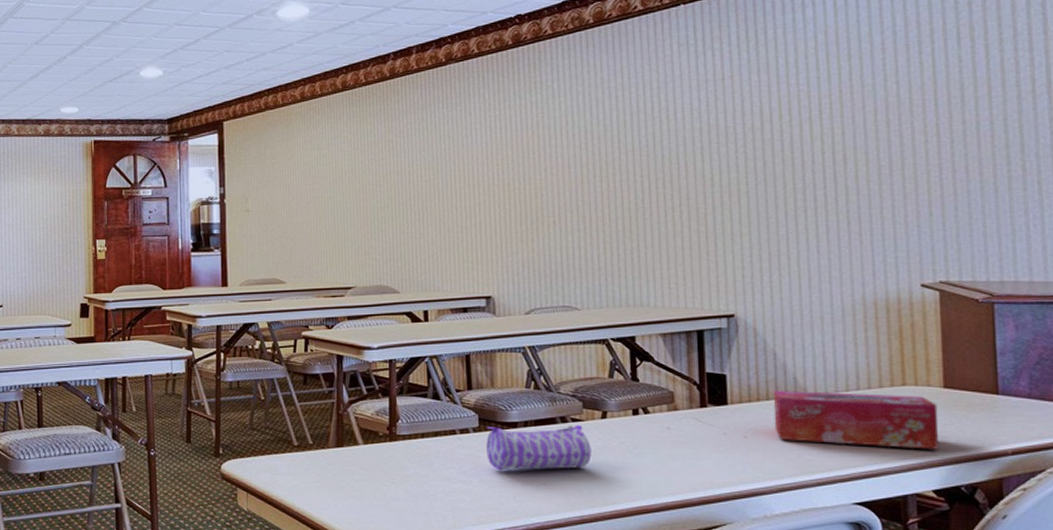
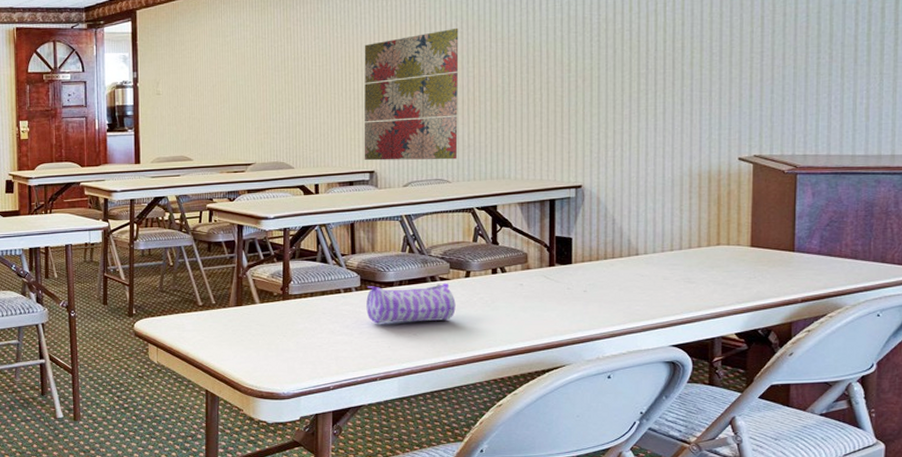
wall art: none [475,138,587,285] -> present [364,27,459,161]
tissue box: present [773,390,939,450] -> none [610,250,745,299]

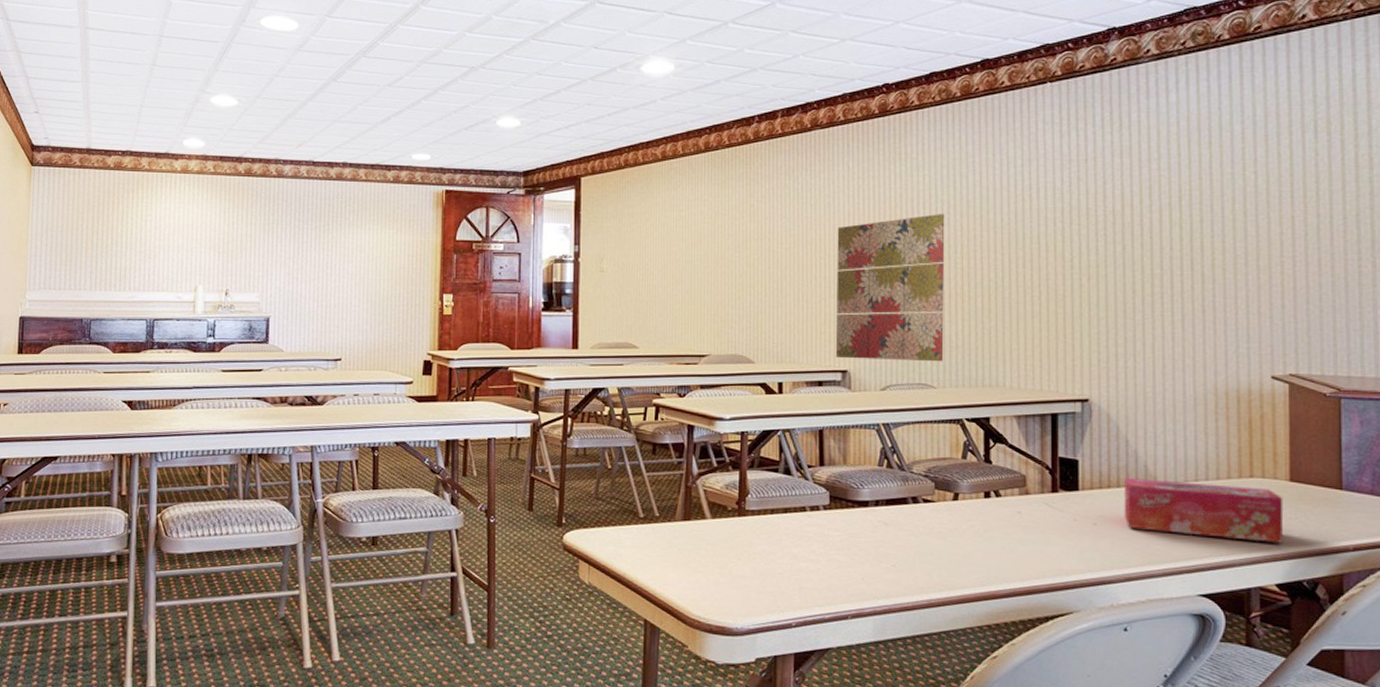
pencil case: present [366,282,456,324] -> none [836,505,942,551]
tissue box: none [610,250,745,299] -> present [1123,477,1284,543]

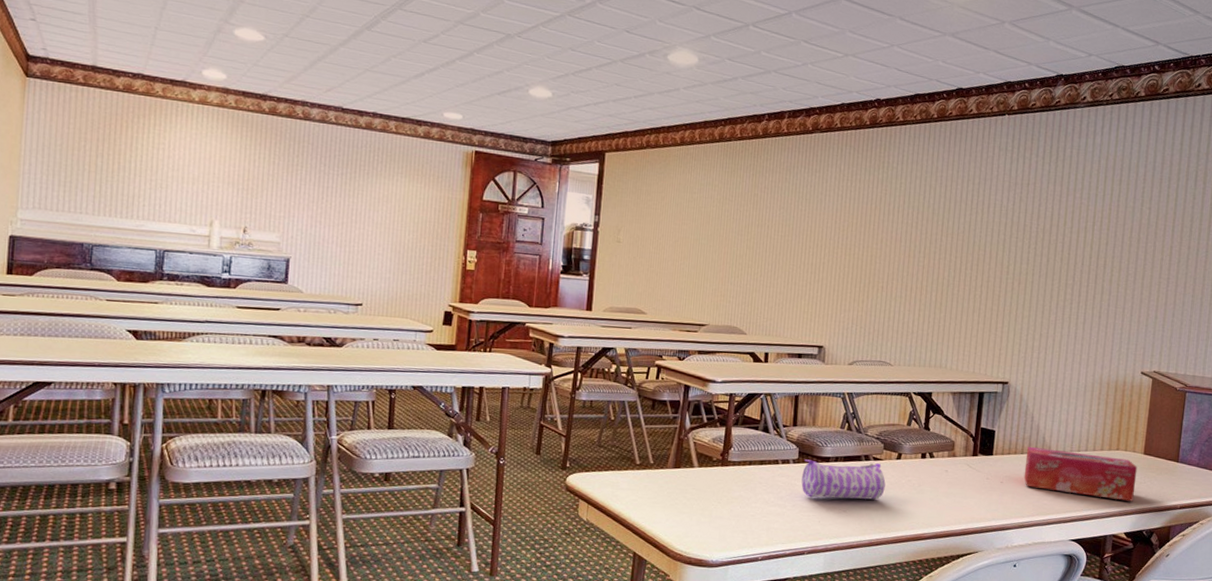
wall art: present [835,213,945,362] -> none [814,217,914,344]
pencil case: none [836,505,942,551] -> present [801,459,886,500]

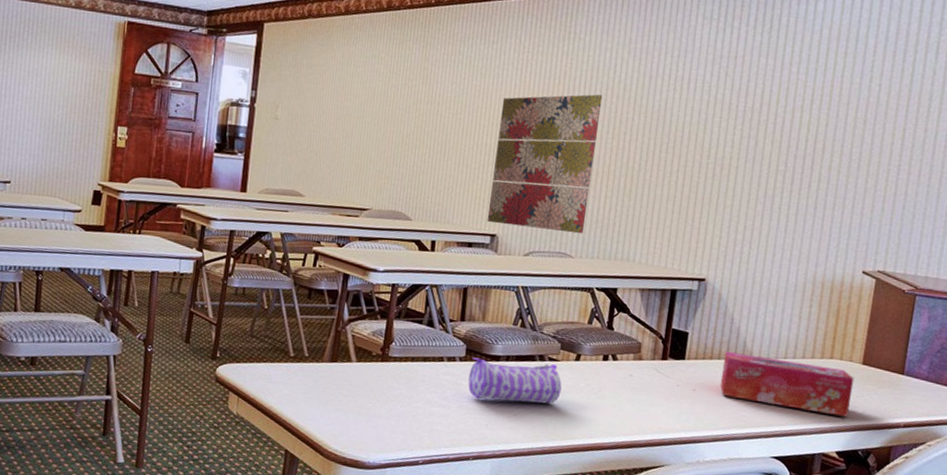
wall art: none [814,217,914,344] -> present [487,94,603,234]

